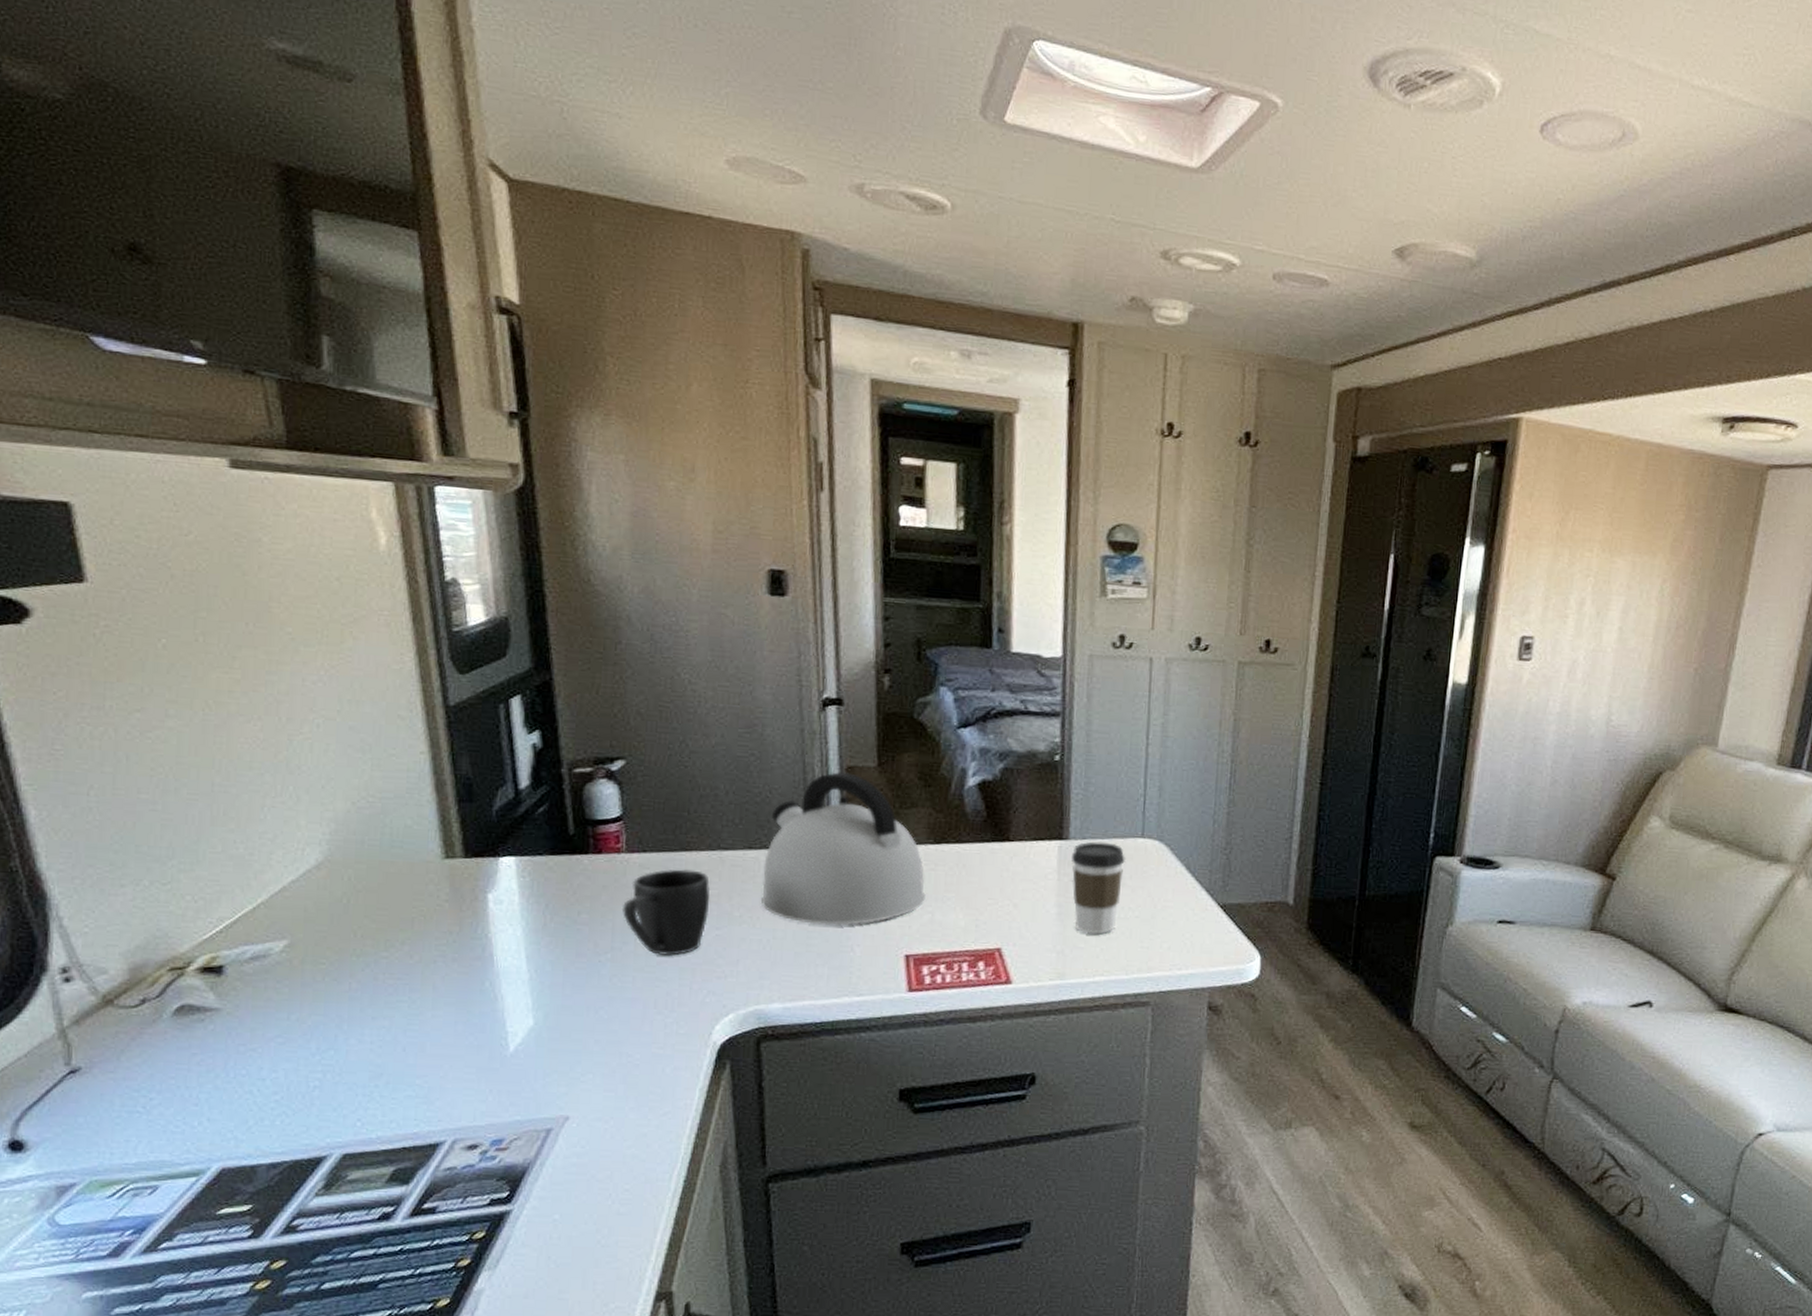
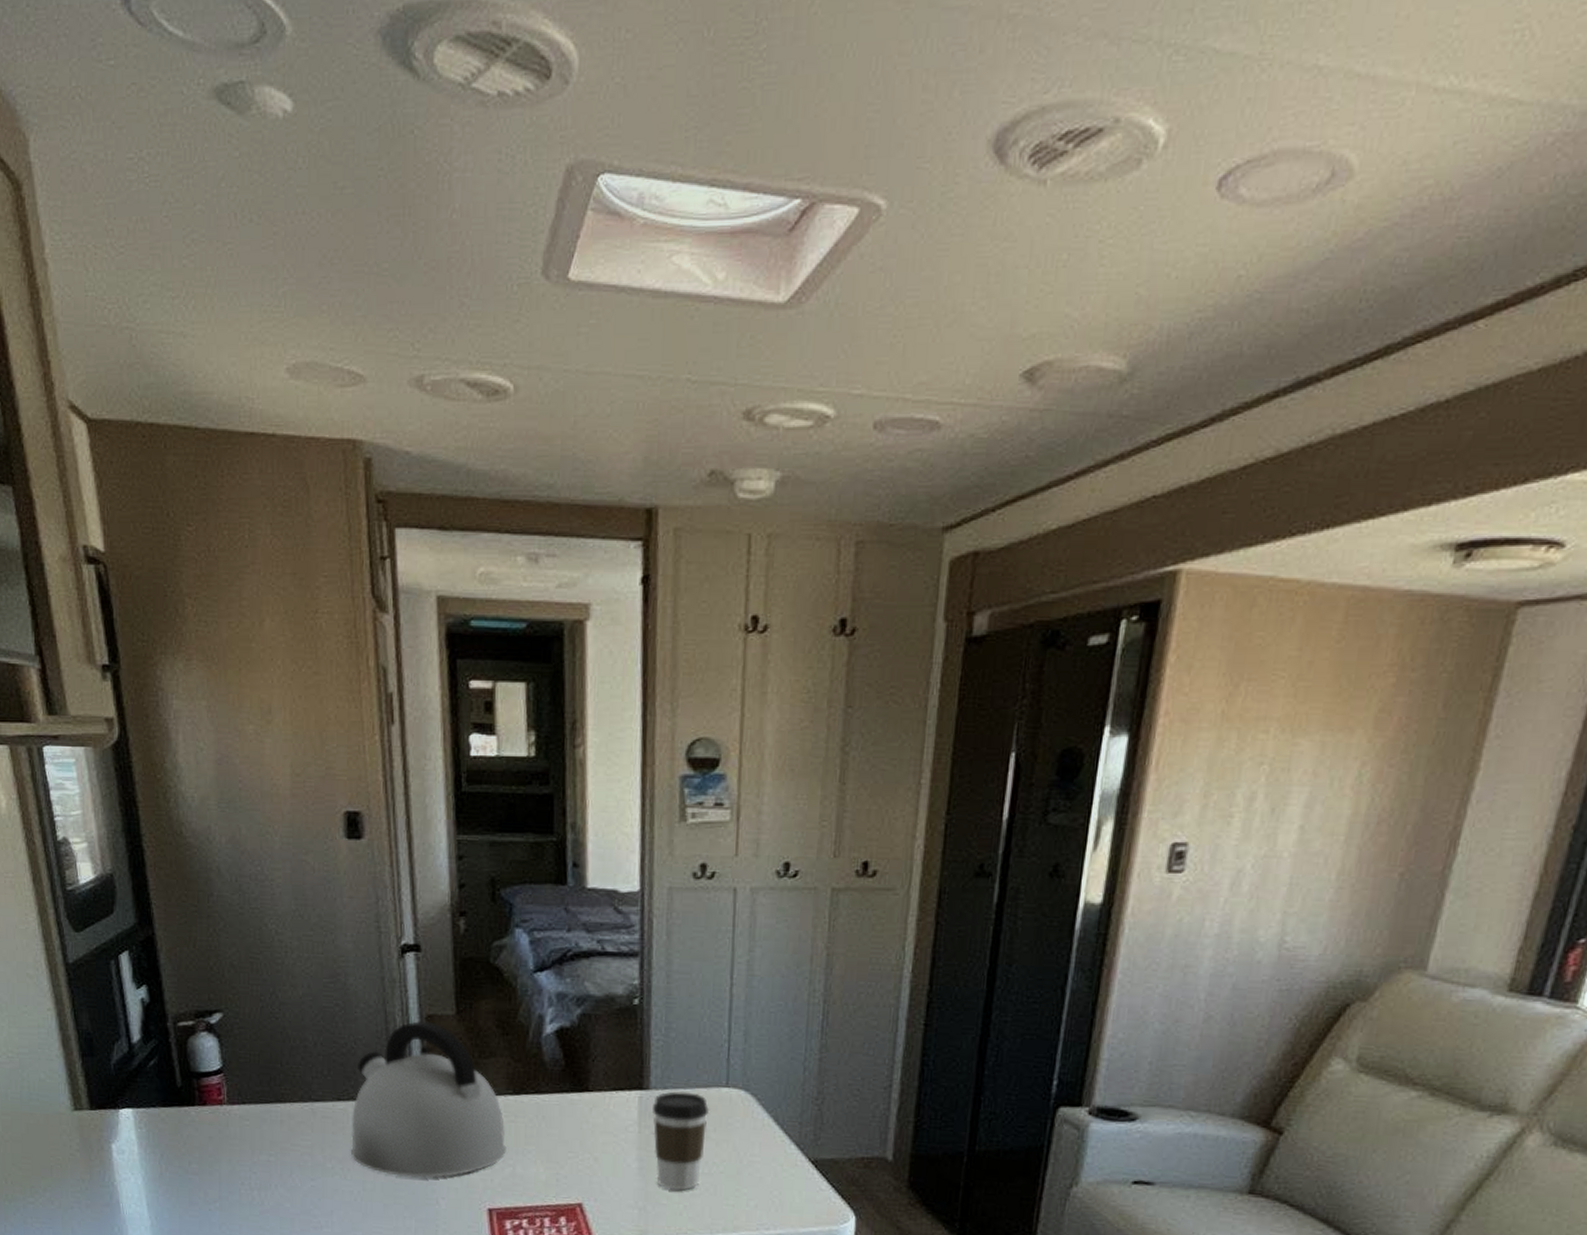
mug: present [621,869,711,956] -> none [226,1120,305,1205]

